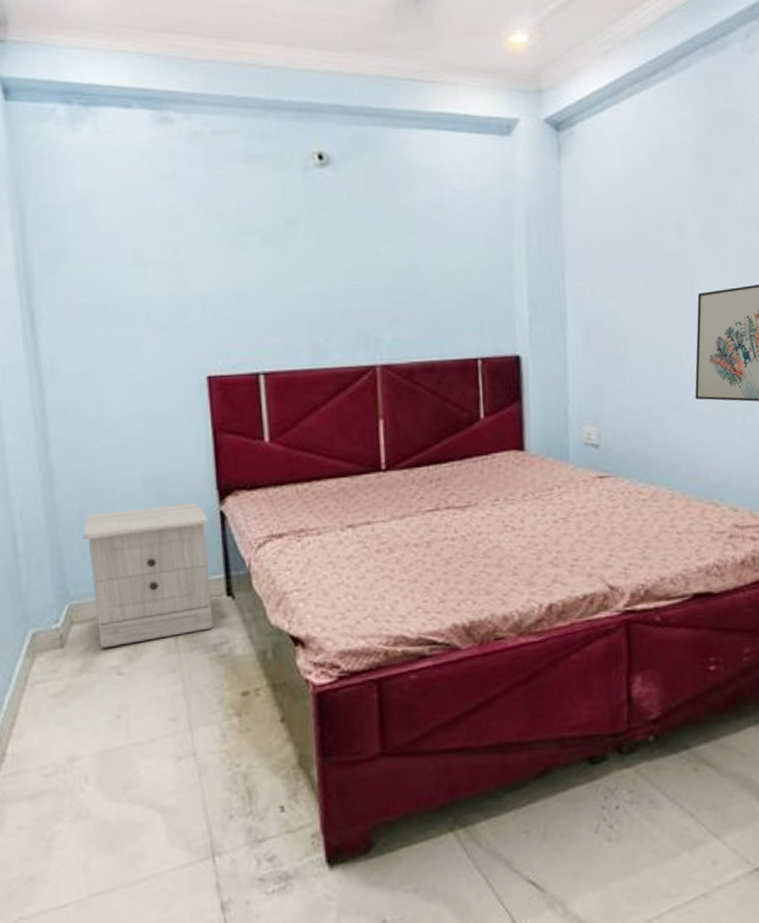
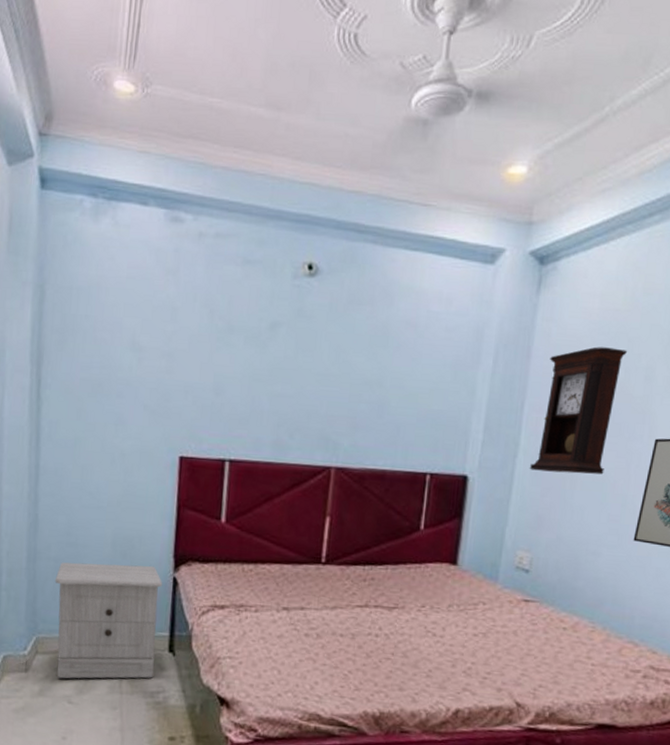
pendulum clock: none [580,207,657,341] -> present [529,346,628,475]

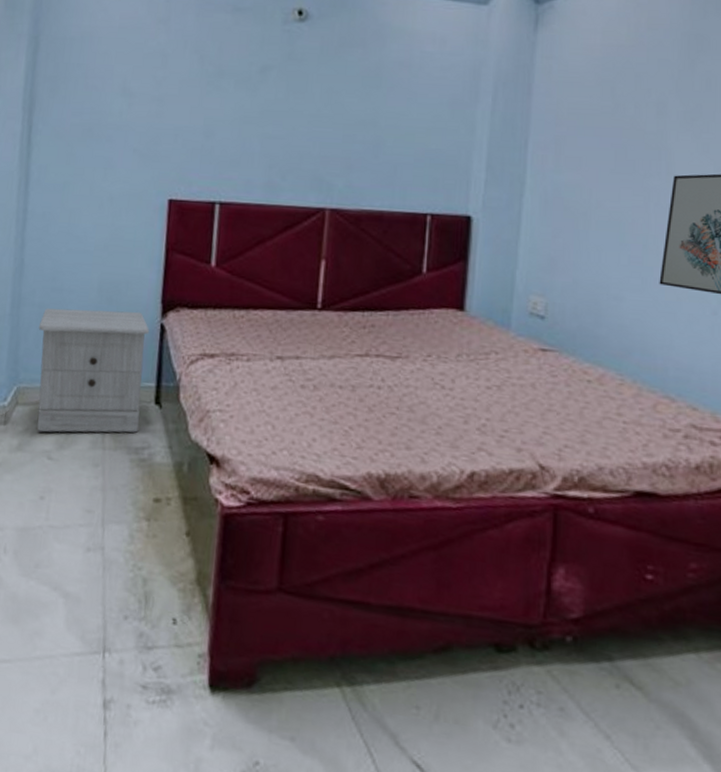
pendulum clock: present [529,346,628,475] -> none [537,82,636,214]

